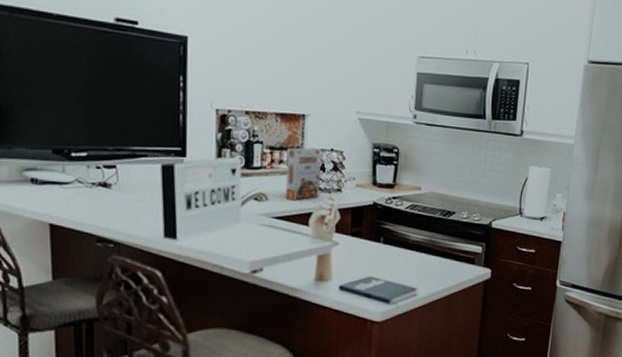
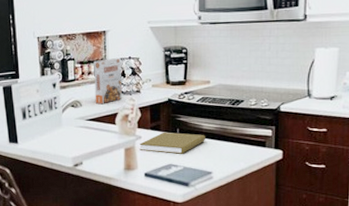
book: none [335,239,412,266] -> present [139,132,205,154]

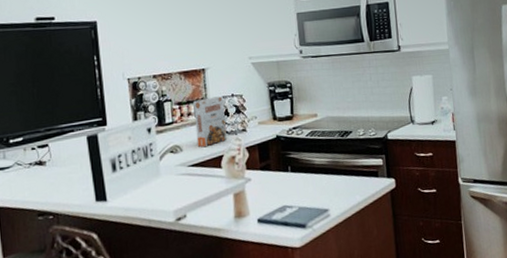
book: present [139,132,205,154] -> none [249,170,318,195]

